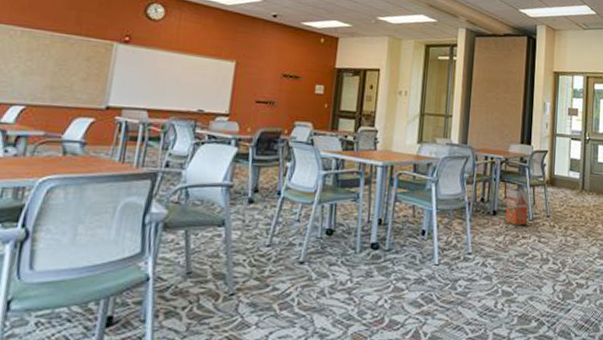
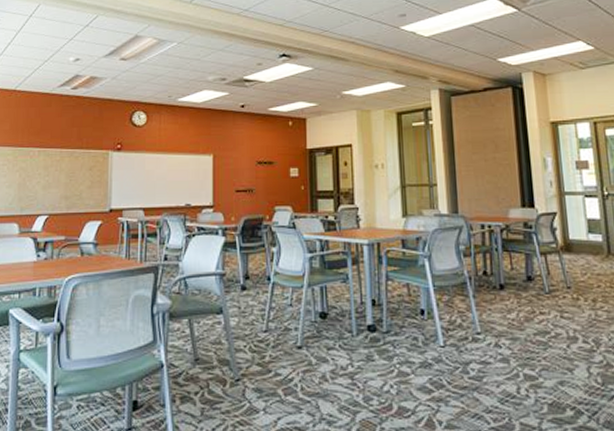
waste bin: present [505,188,529,225] -> none [513,258,544,299]

